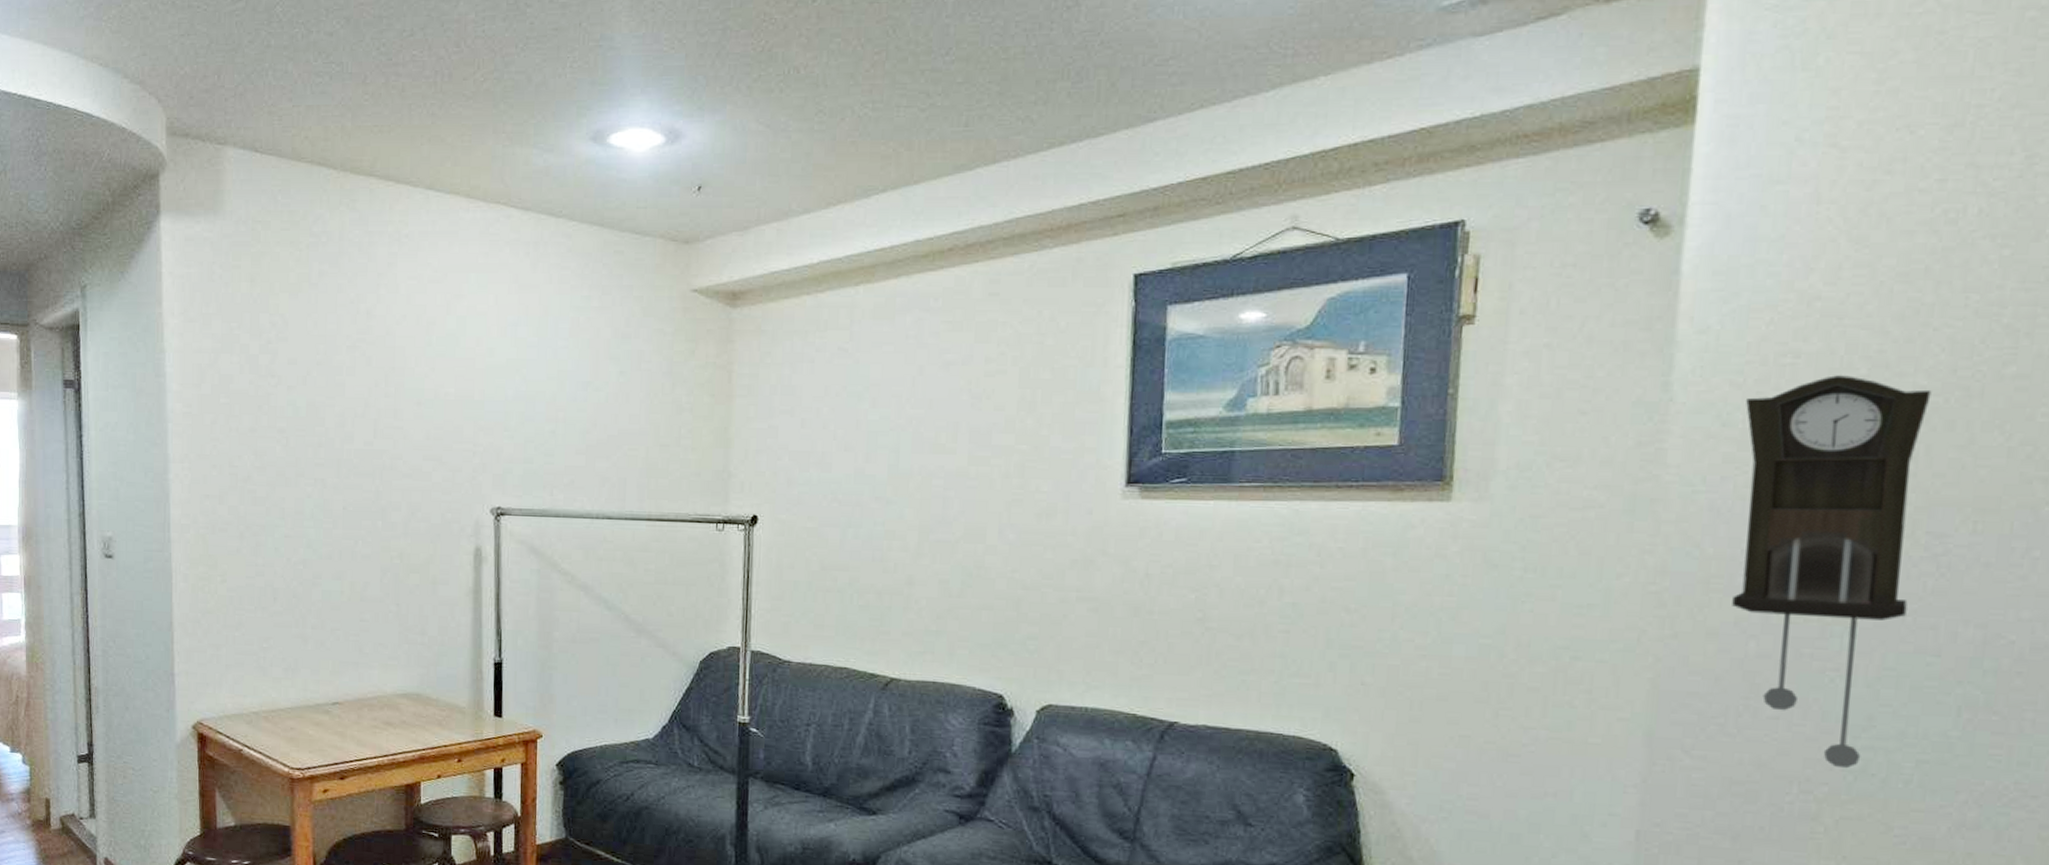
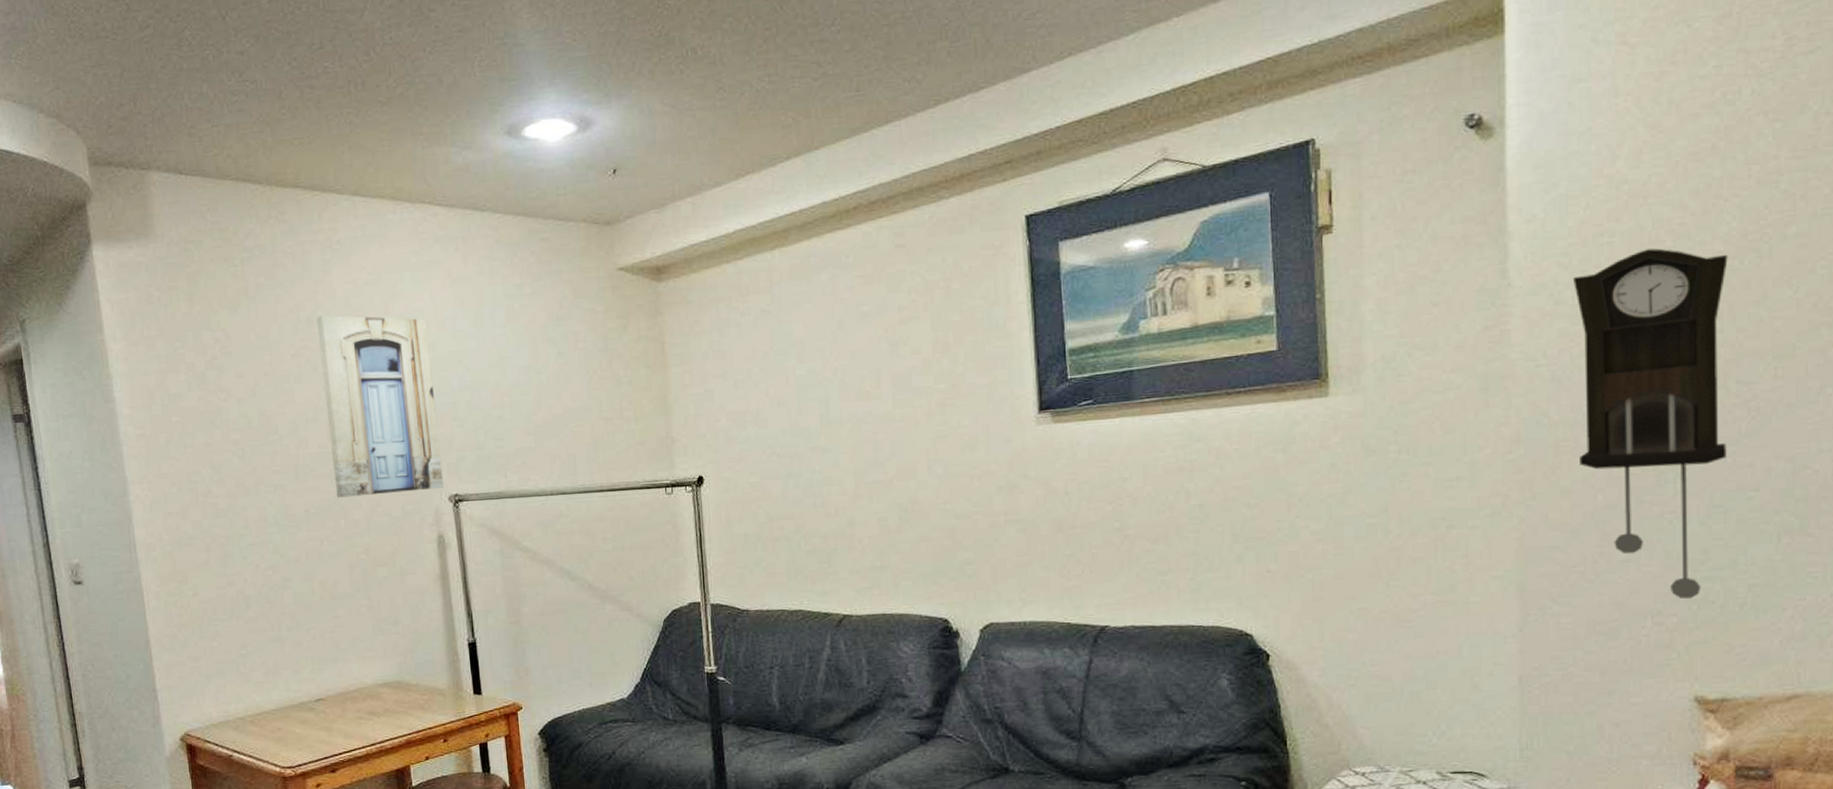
wall art: none [376,309,488,500] -> present [316,315,444,498]

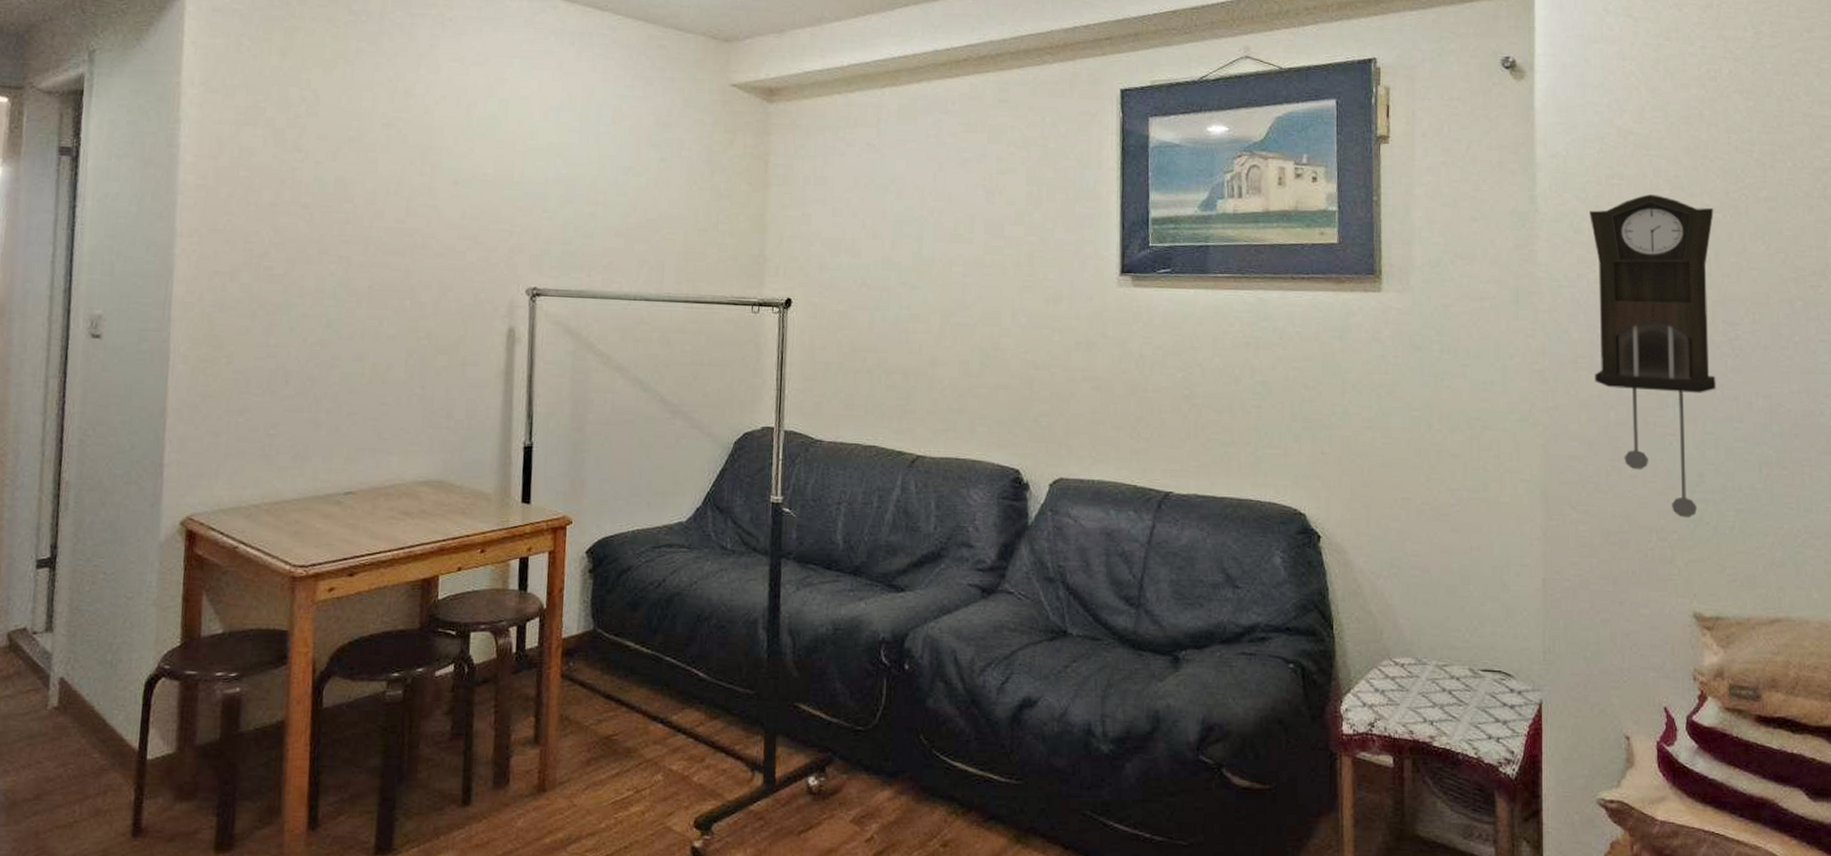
wall art: present [316,315,444,498] -> none [406,89,530,280]

